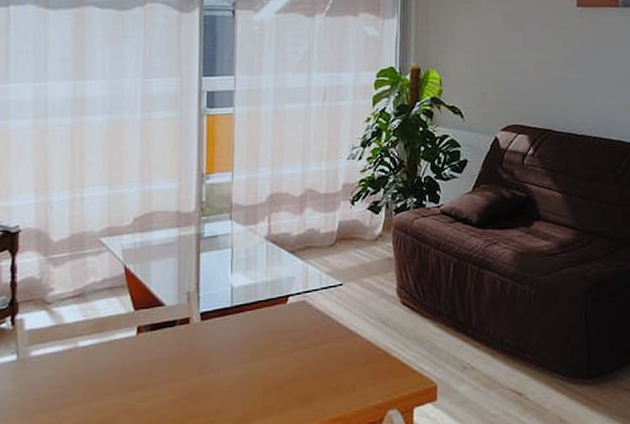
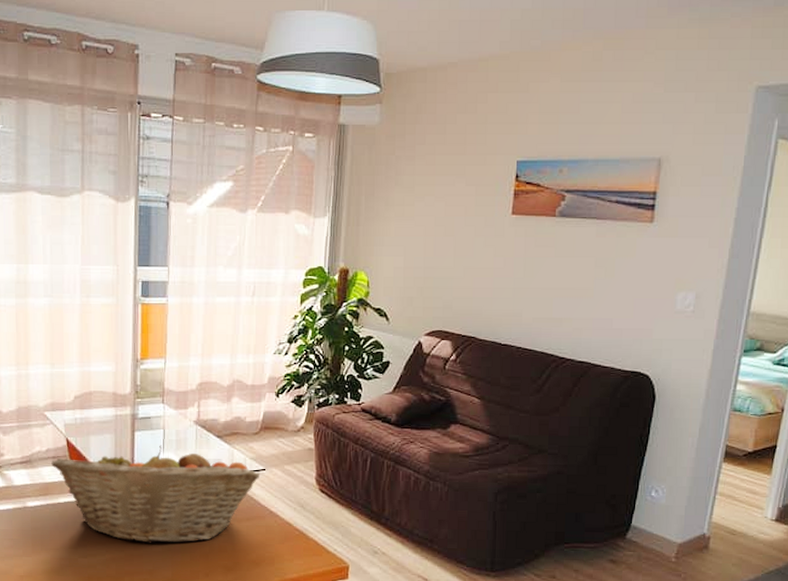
fruit basket: none [107,265,338,379] -> present [51,445,261,544]

